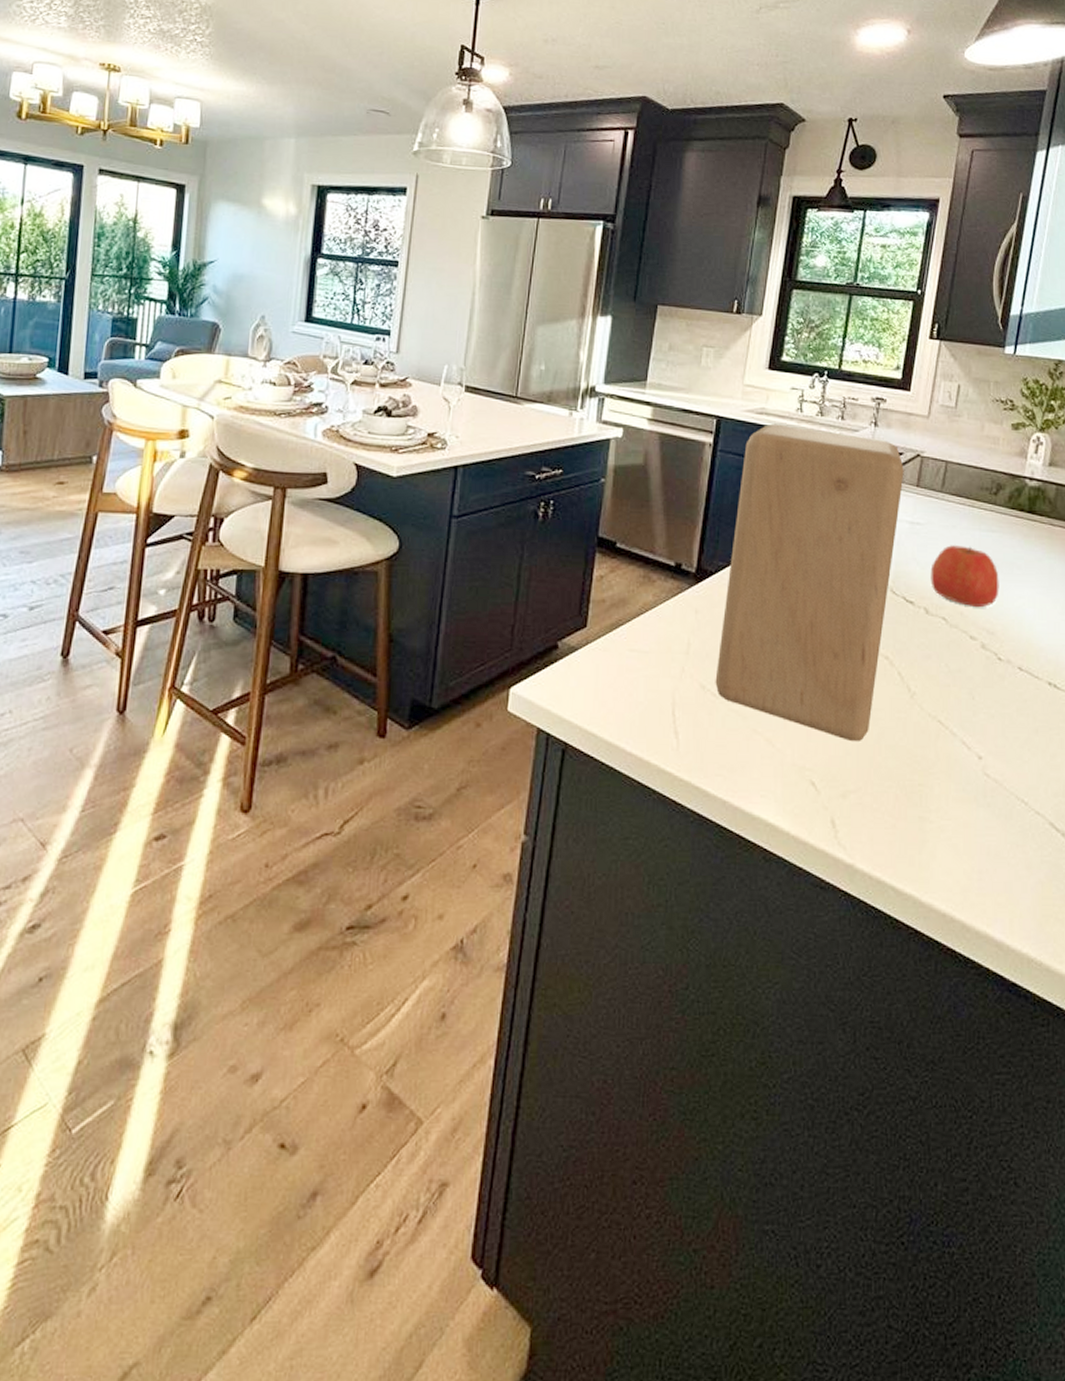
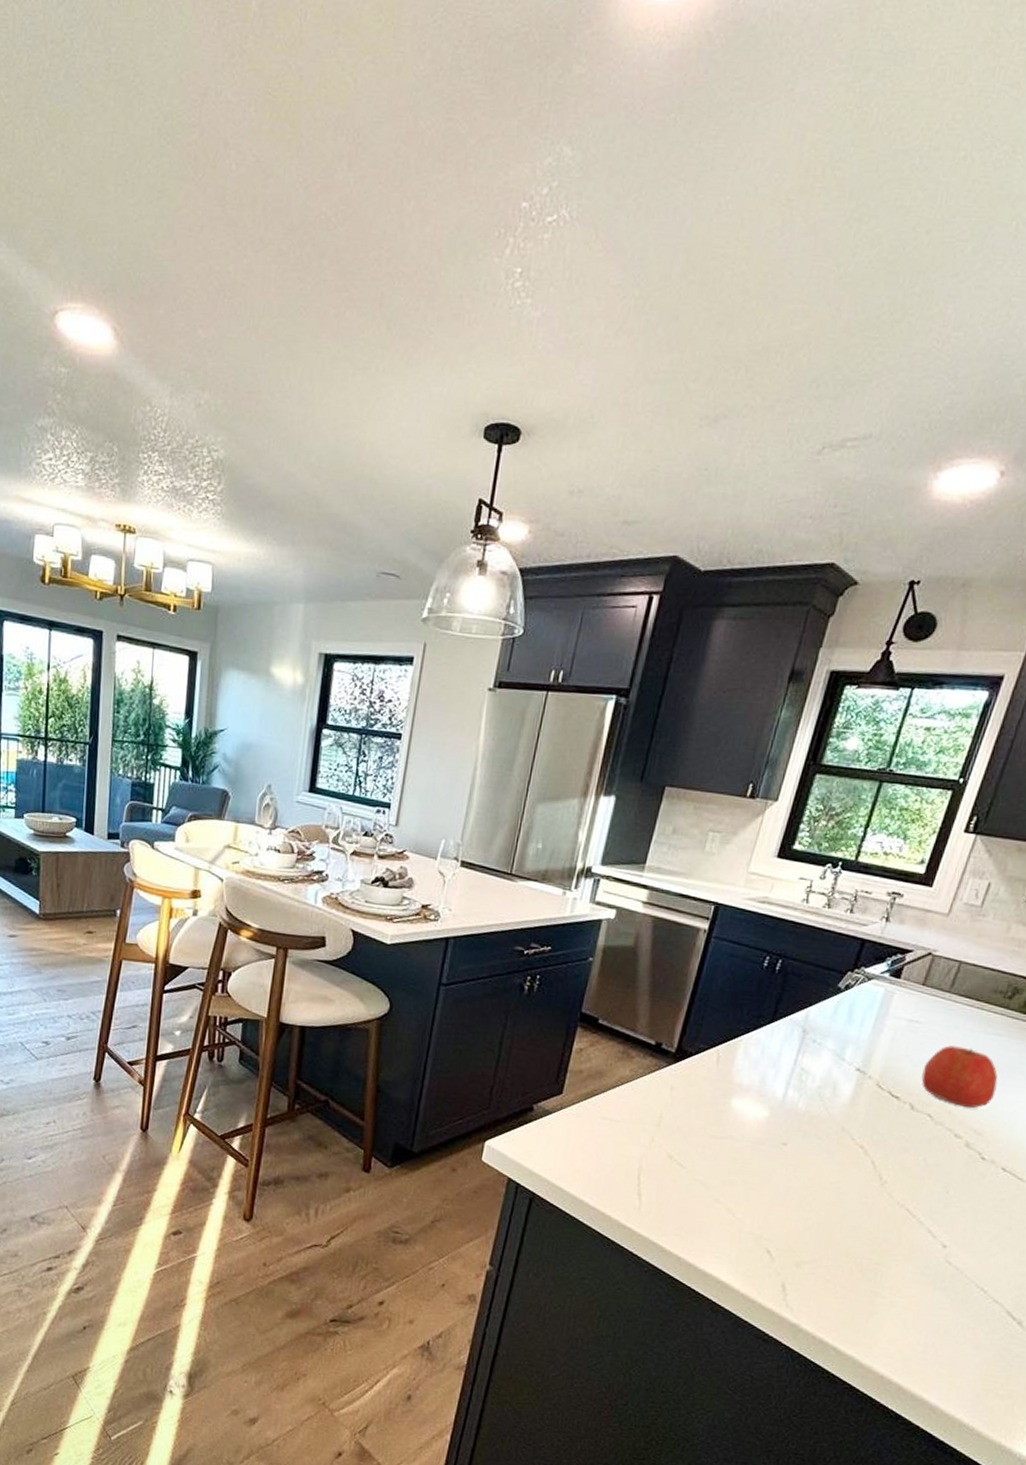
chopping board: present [715,424,904,741] -> none [683,913,912,1220]

